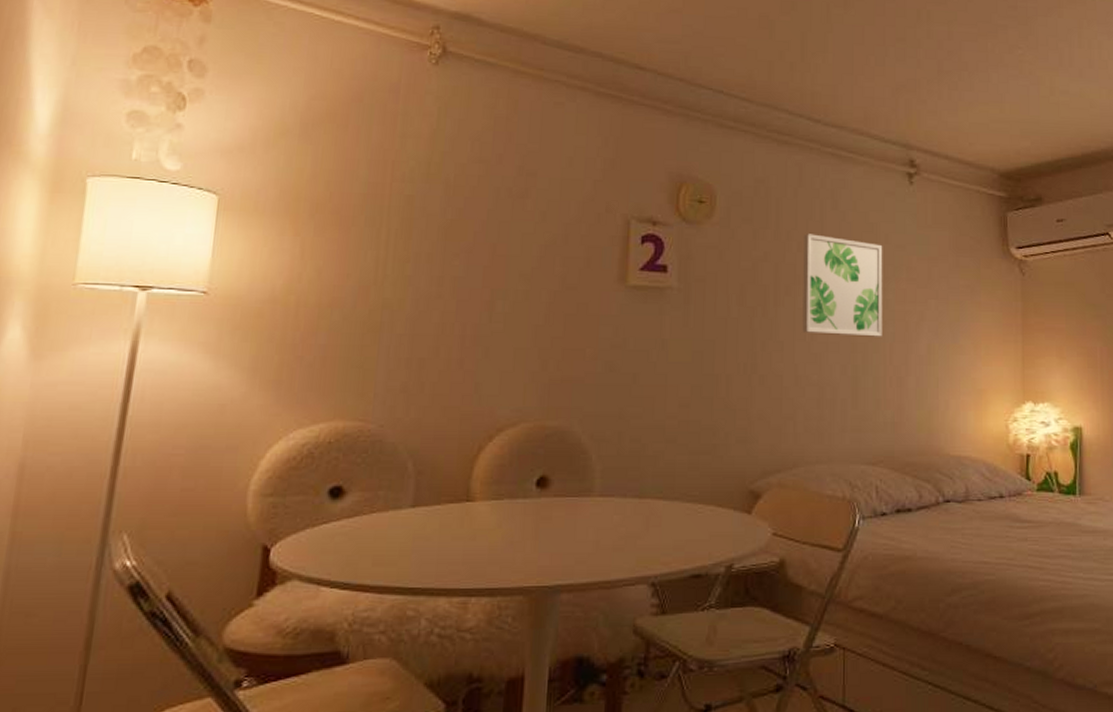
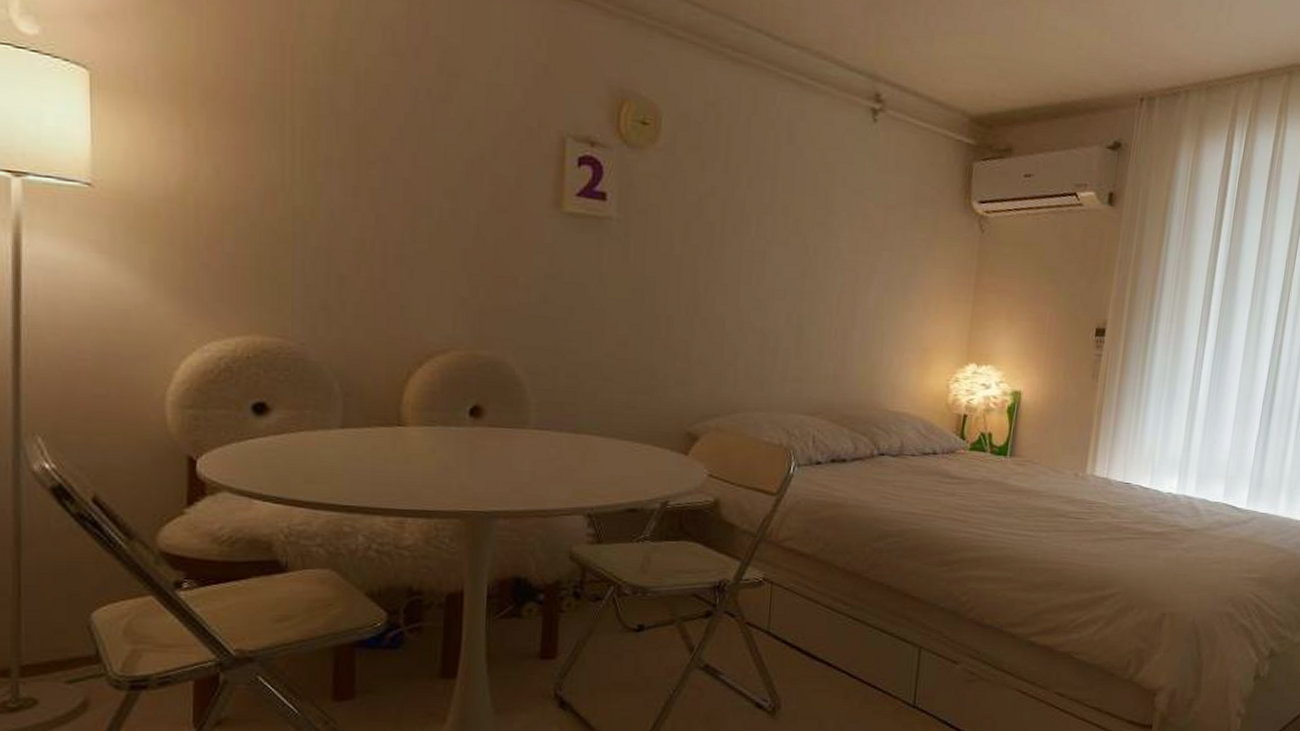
wall art: present [802,234,883,337] -> none [748,169,839,287]

